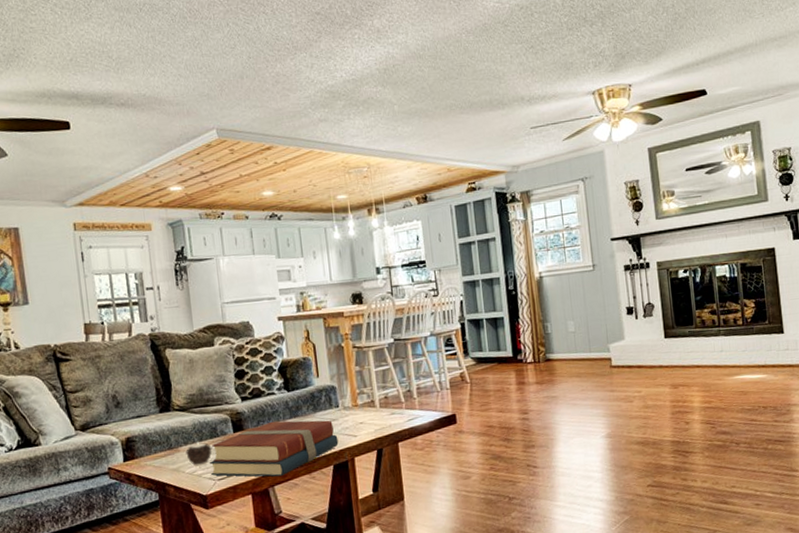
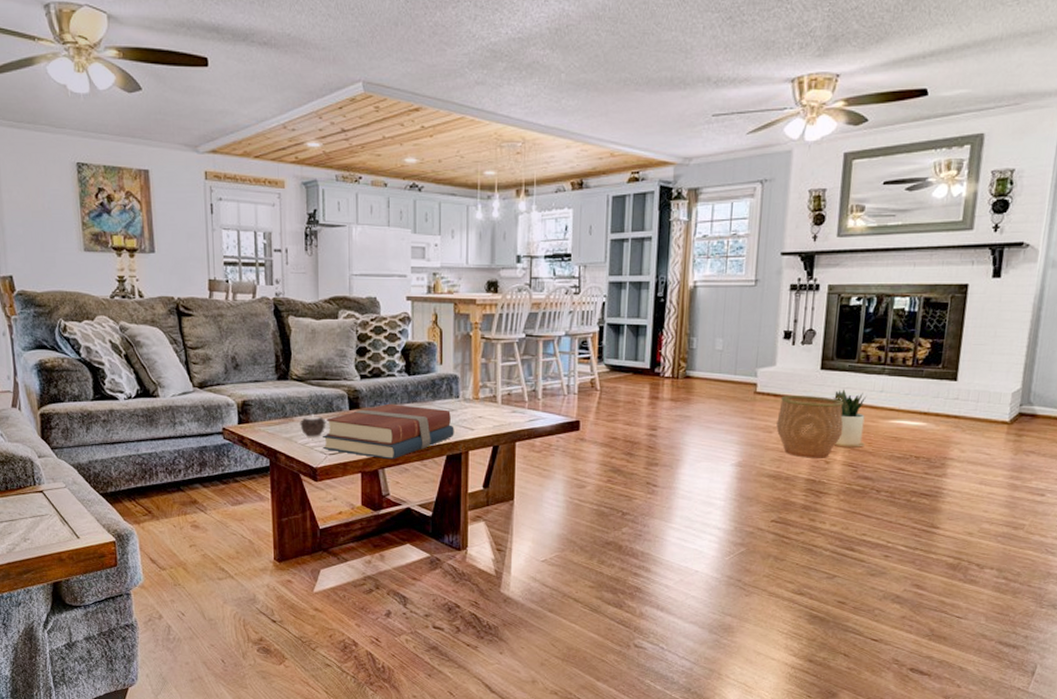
basket: none [635,360,696,422] -> present [776,395,844,460]
planter: none [680,353,718,408] -> present [829,389,867,449]

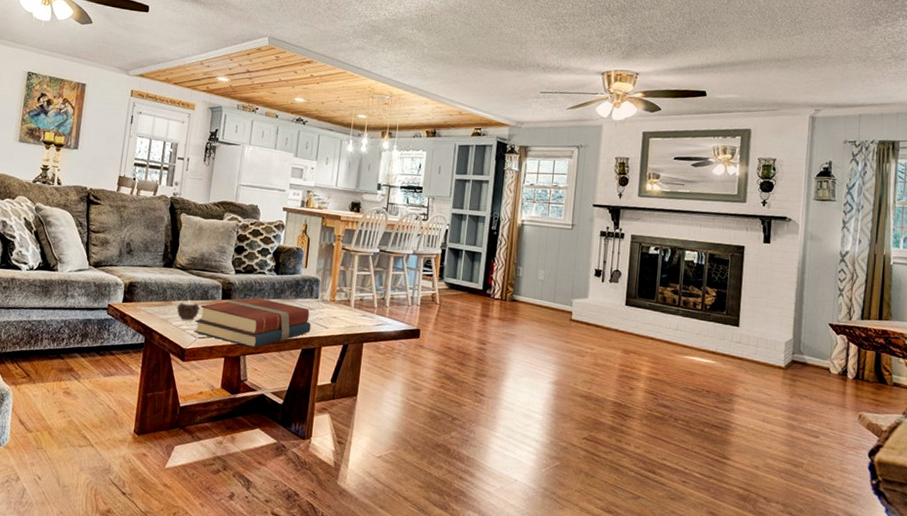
basket: present [776,395,844,460] -> none [588,325,645,385]
planter: present [829,389,867,449] -> none [633,324,665,379]

